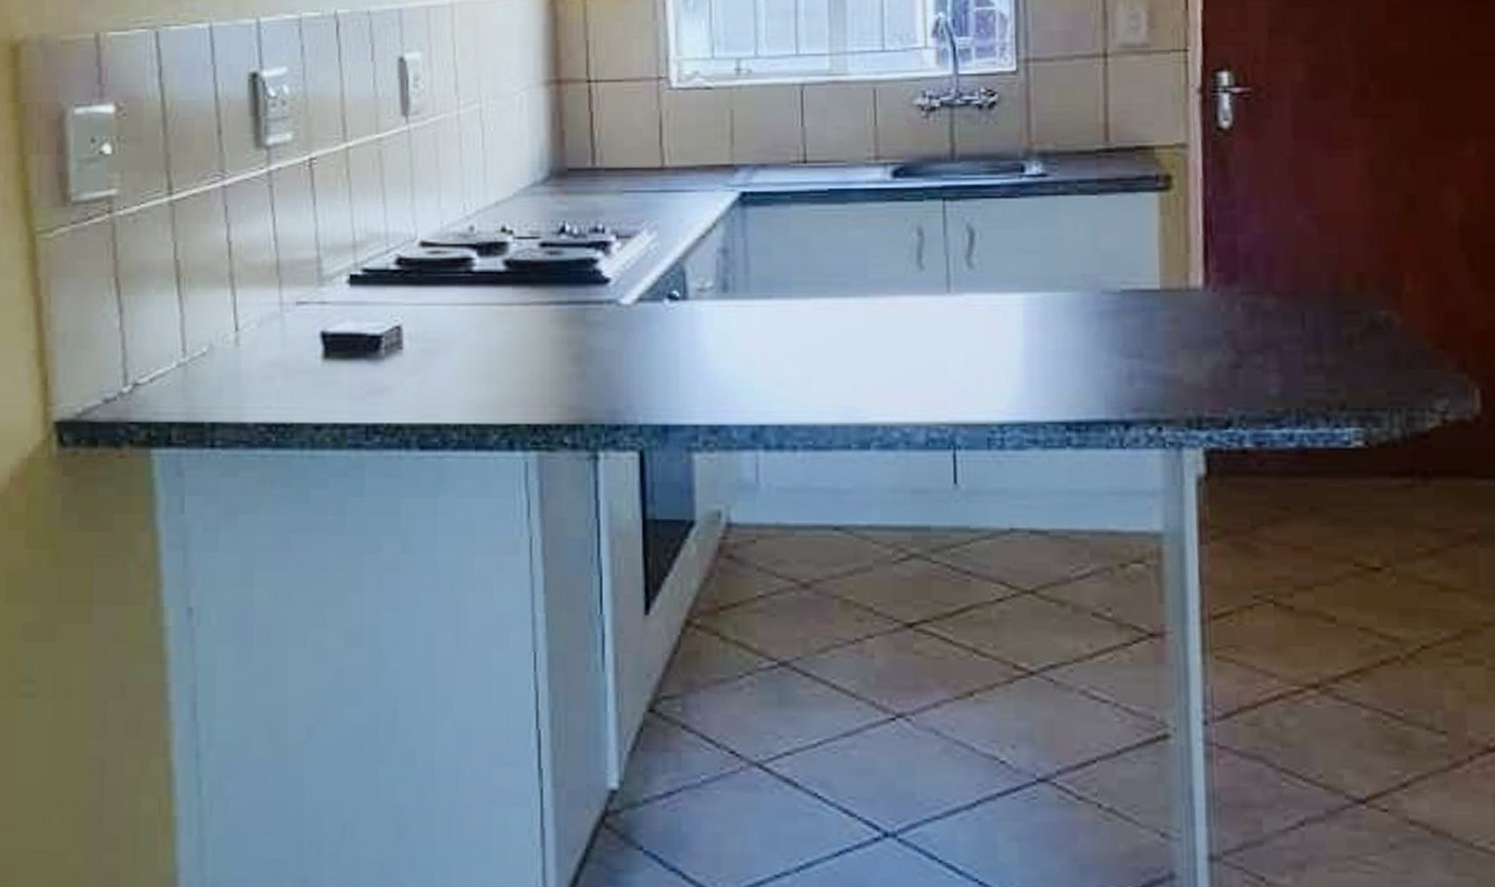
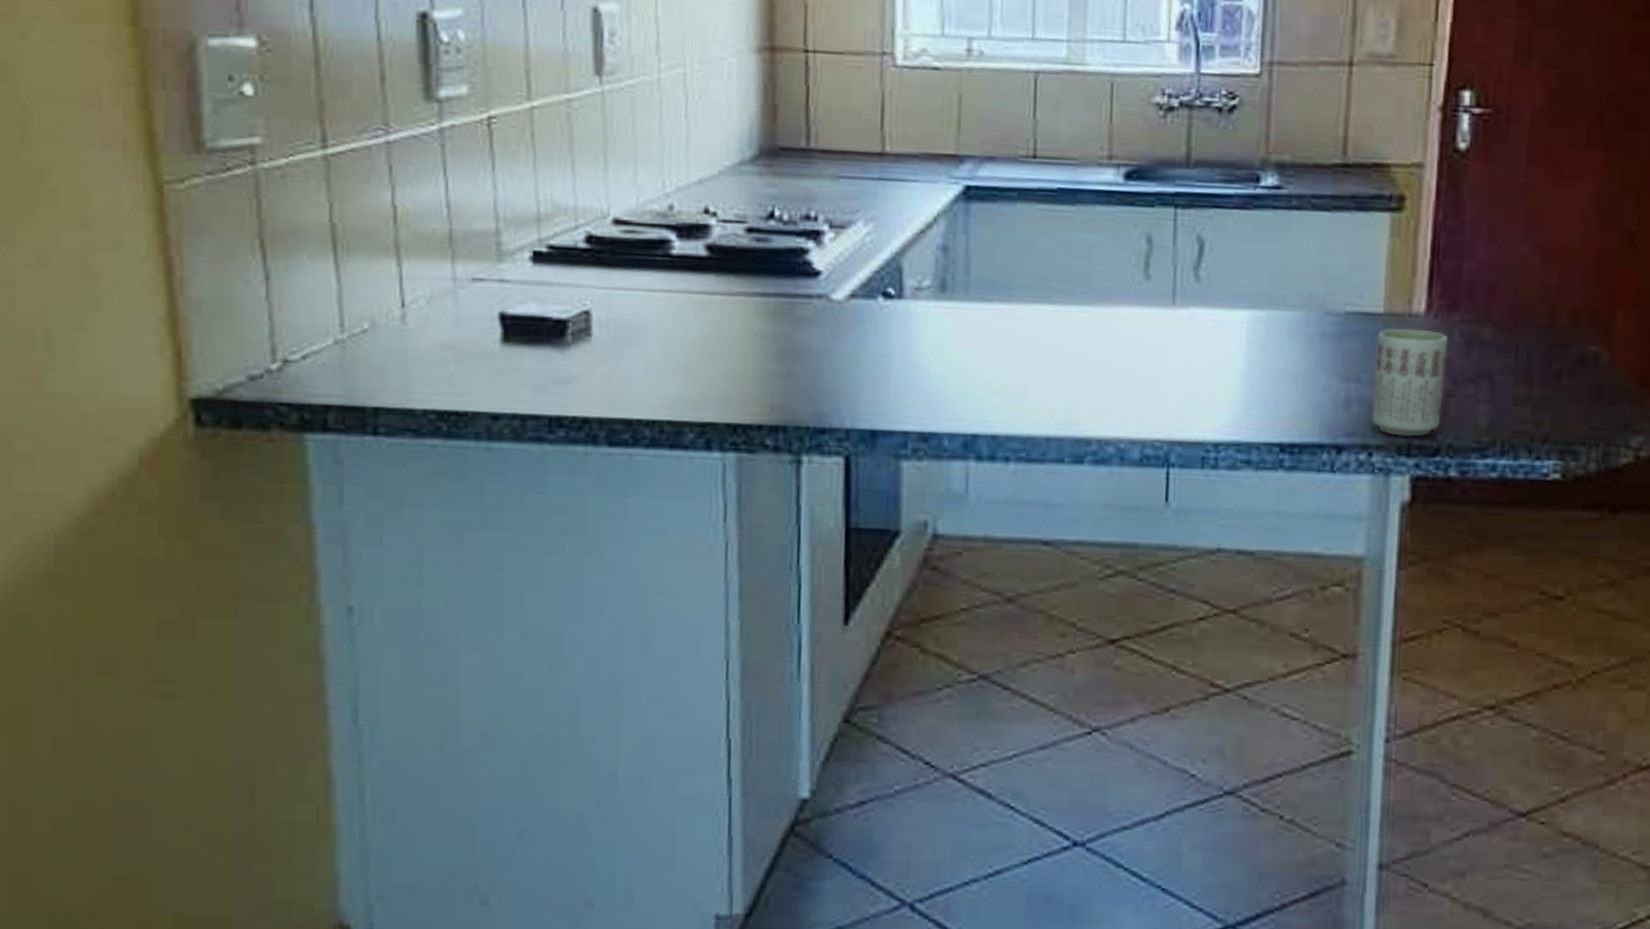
cup: none [1156,303,1231,409] -> present [1371,328,1448,437]

